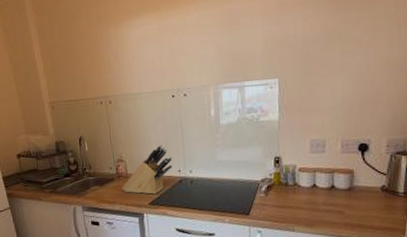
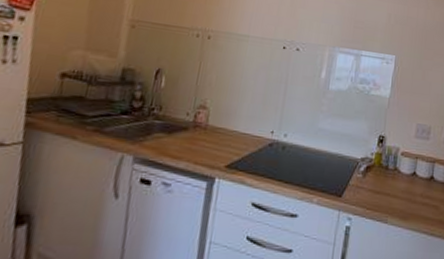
knife block: present [121,144,173,194] -> none [195,97,268,156]

